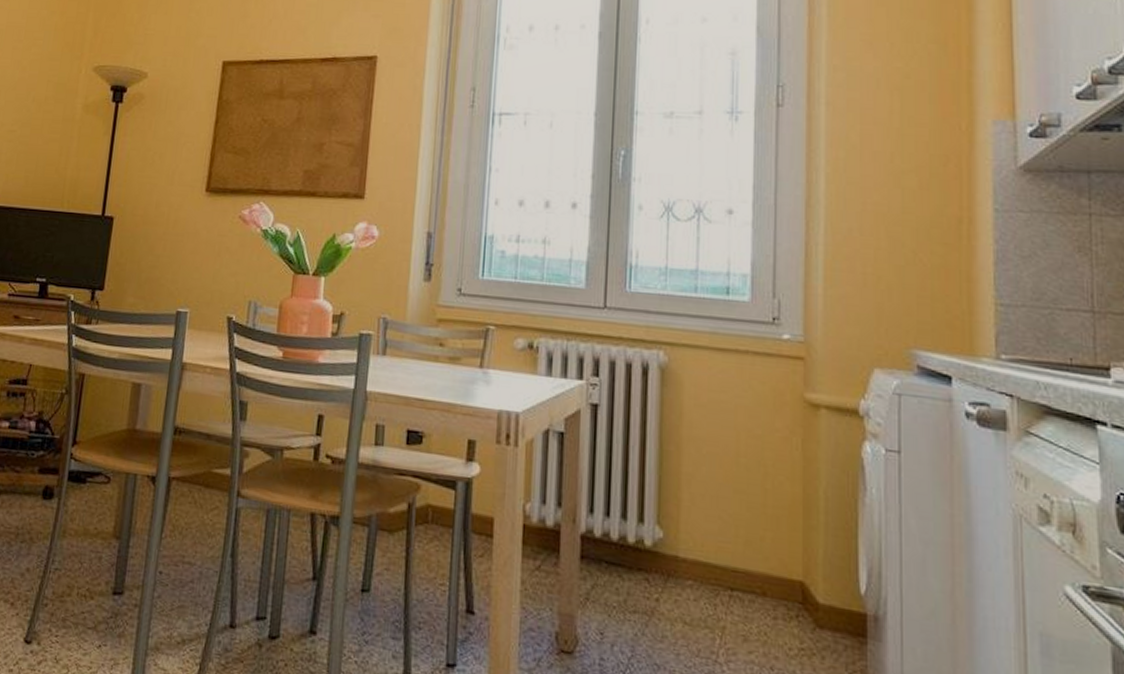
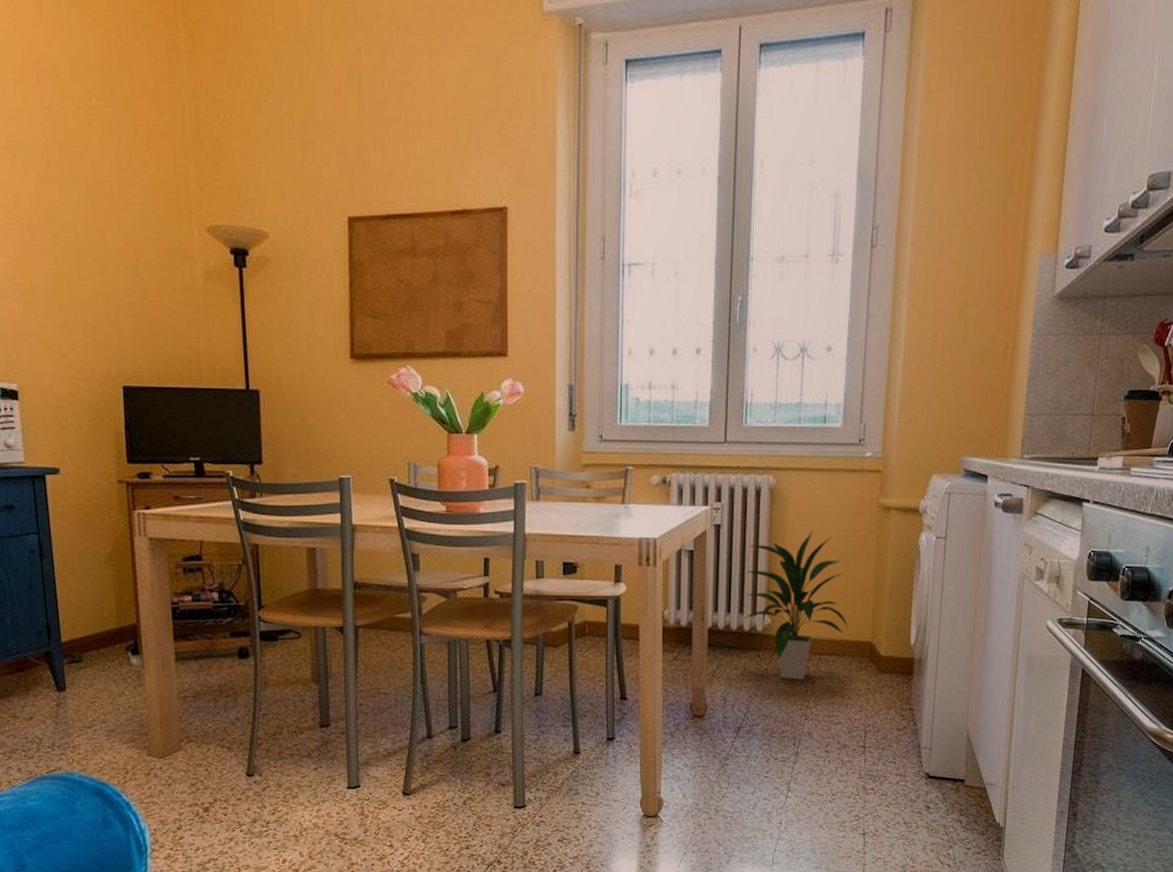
indoor plant: none [626,424,770,623] -> present [742,531,849,680]

